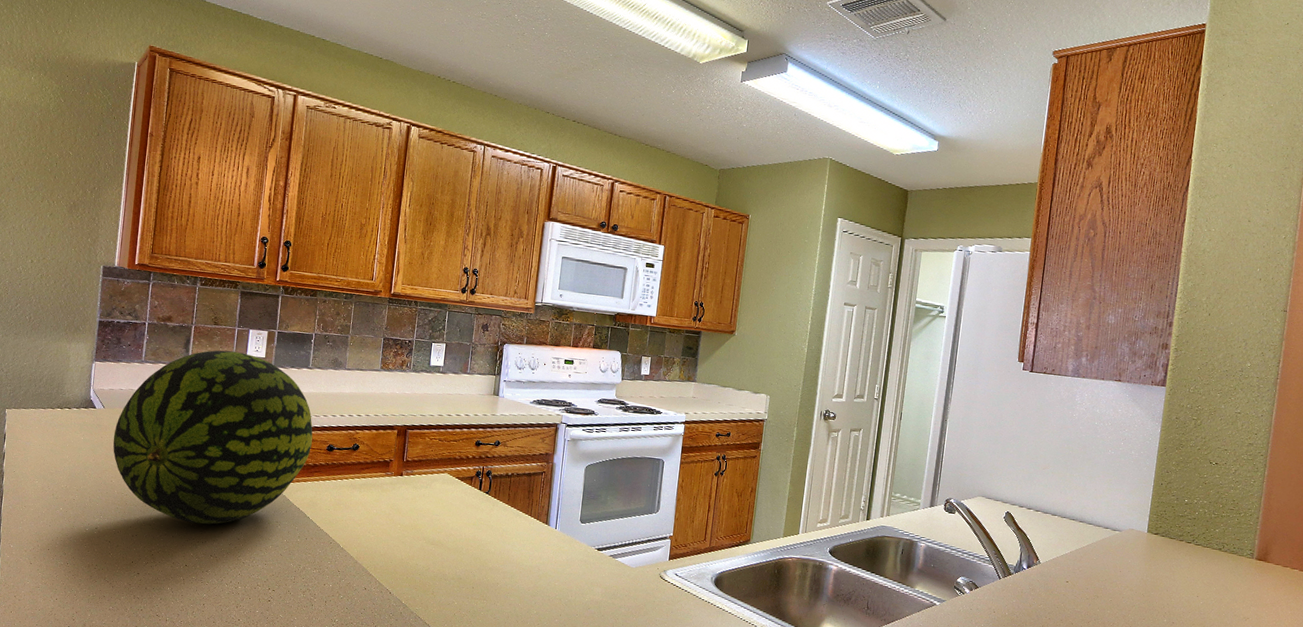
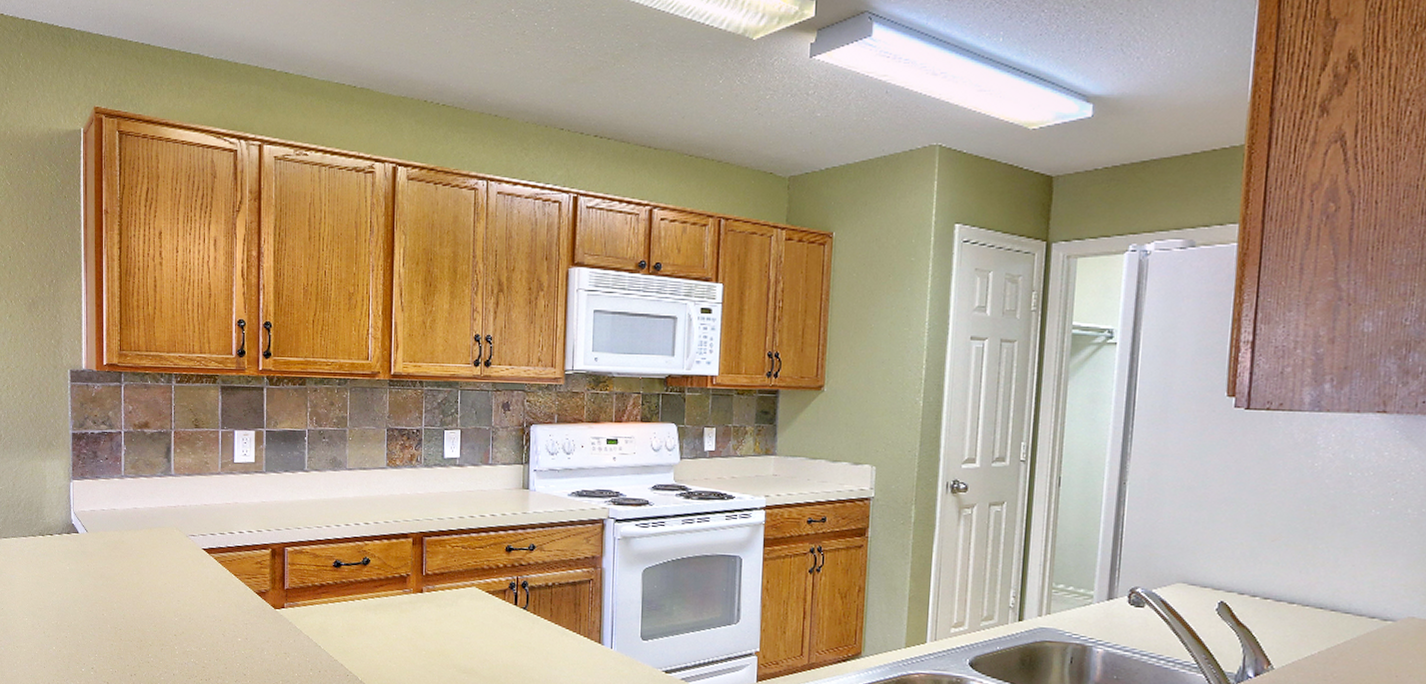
fruit: present [113,350,313,525] -> none [100,457,316,659]

